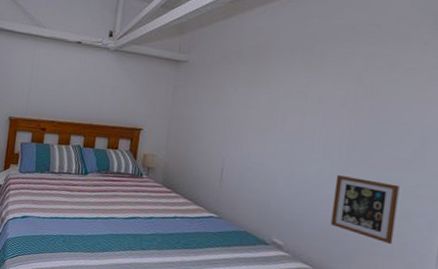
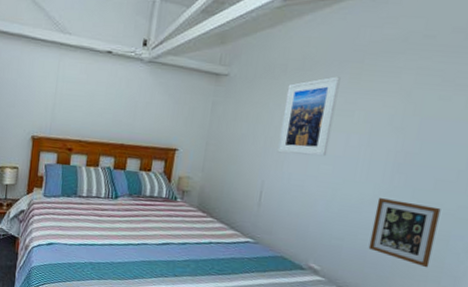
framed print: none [236,62,293,136] -> present [277,76,341,157]

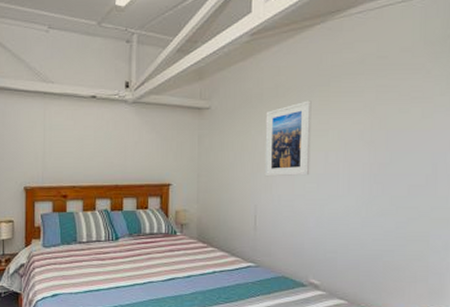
picture frame: present [368,198,441,268] -> none [360,209,417,269]

